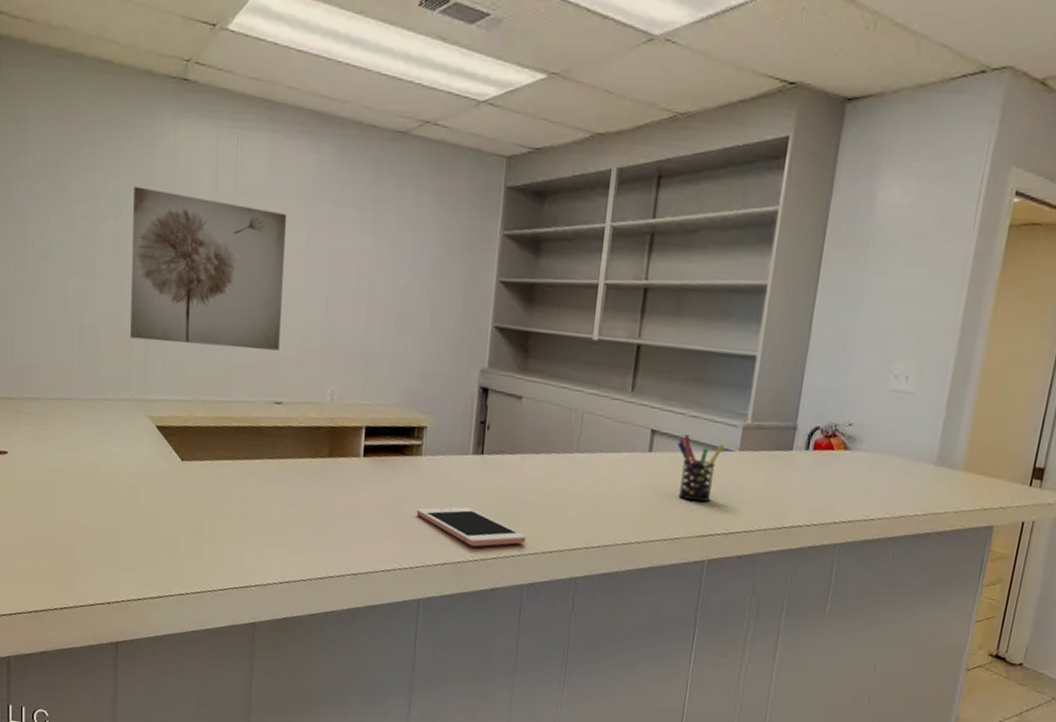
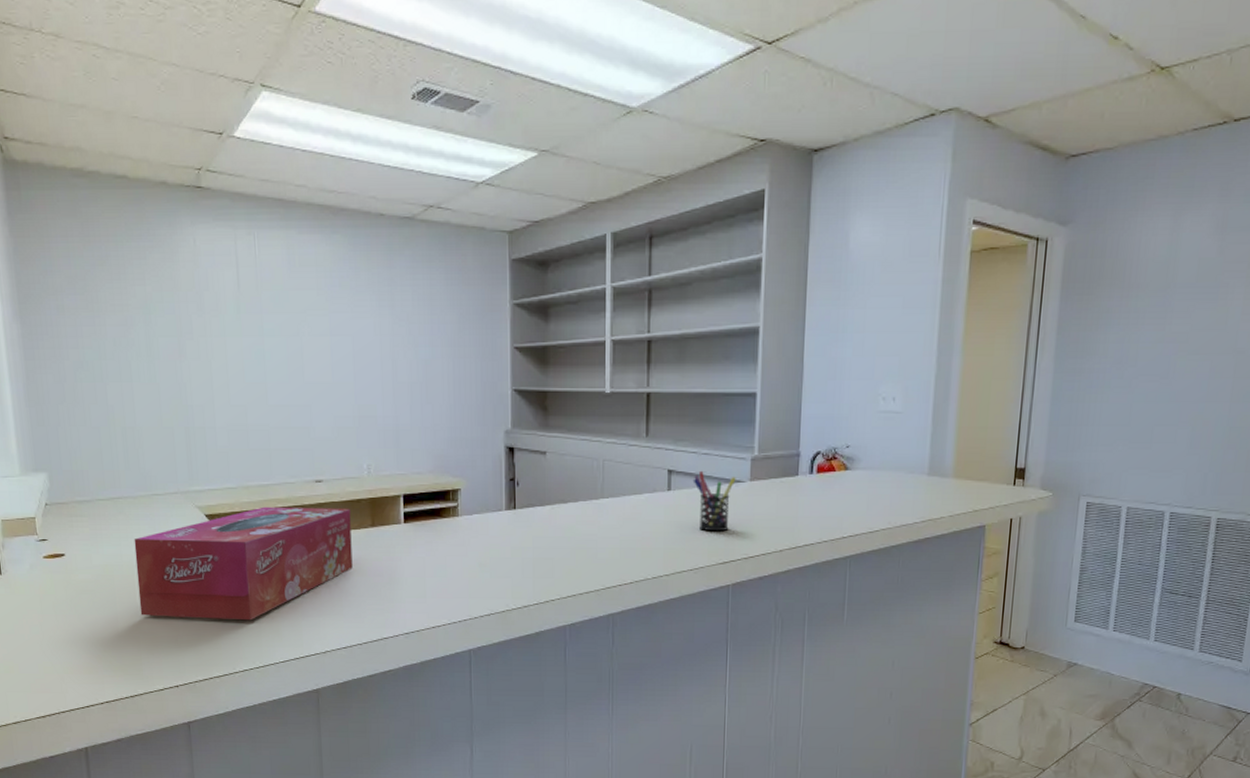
tissue box: none [79,424,308,543] -> present [134,506,353,621]
wall art: present [130,186,286,350] -> none [160,292,314,435]
cell phone: present [416,506,527,547] -> none [459,560,564,595]

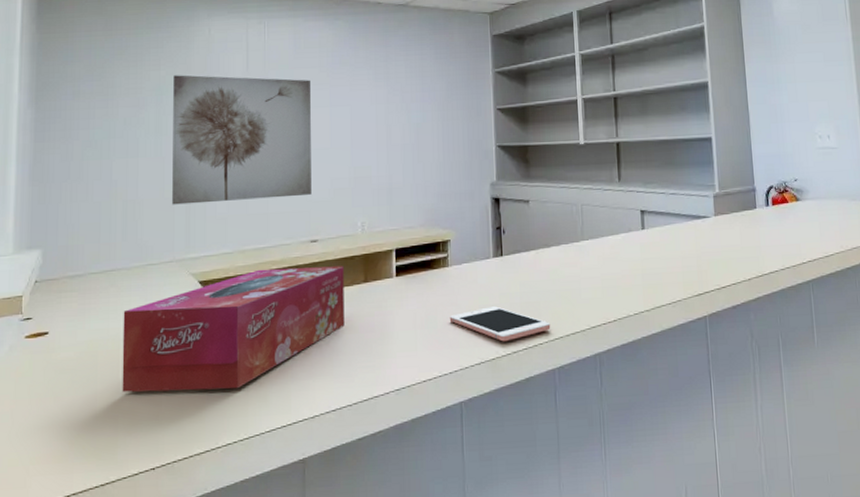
wall art: none [160,292,314,435] -> present [172,75,312,205]
cell phone: none [459,560,564,595] -> present [449,306,551,342]
pen holder: present [692,470,736,532] -> none [663,209,702,266]

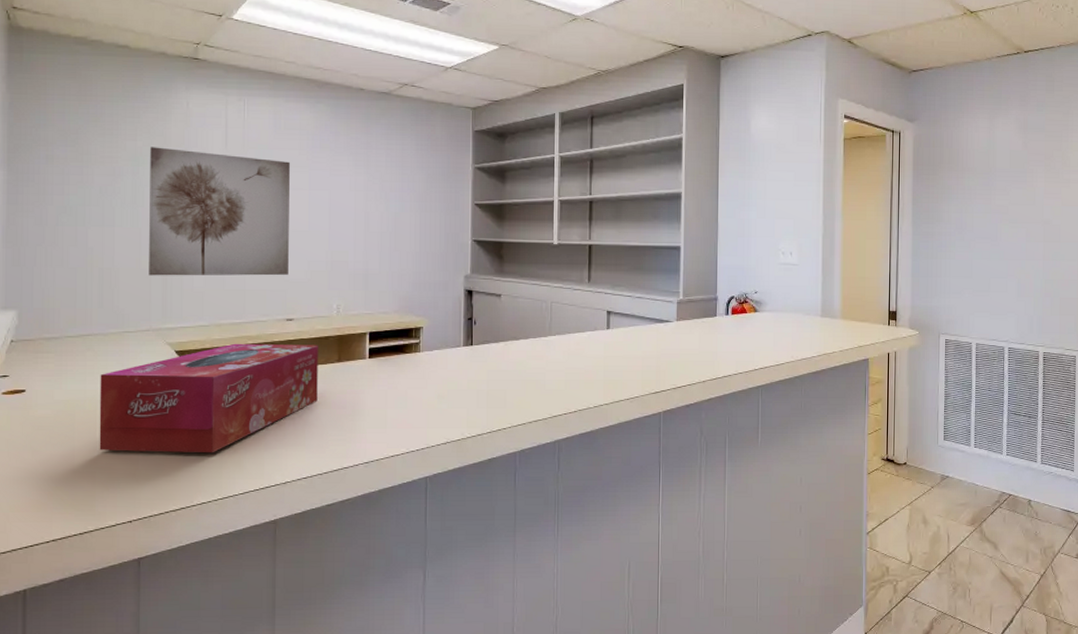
cell phone: present [449,306,551,342] -> none [418,392,515,425]

